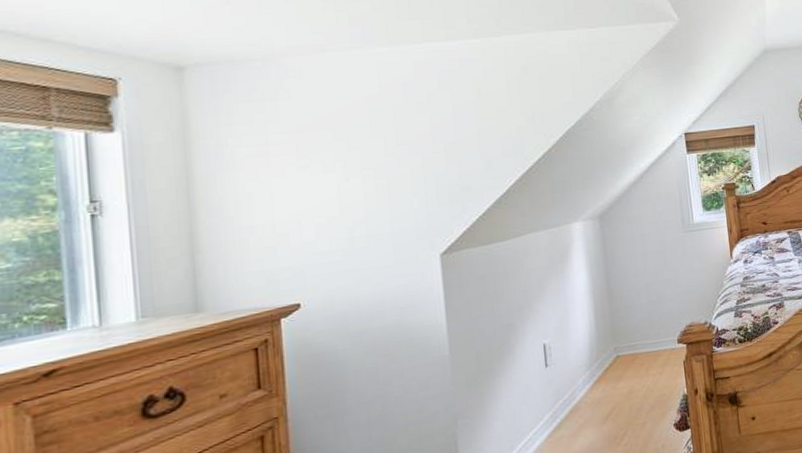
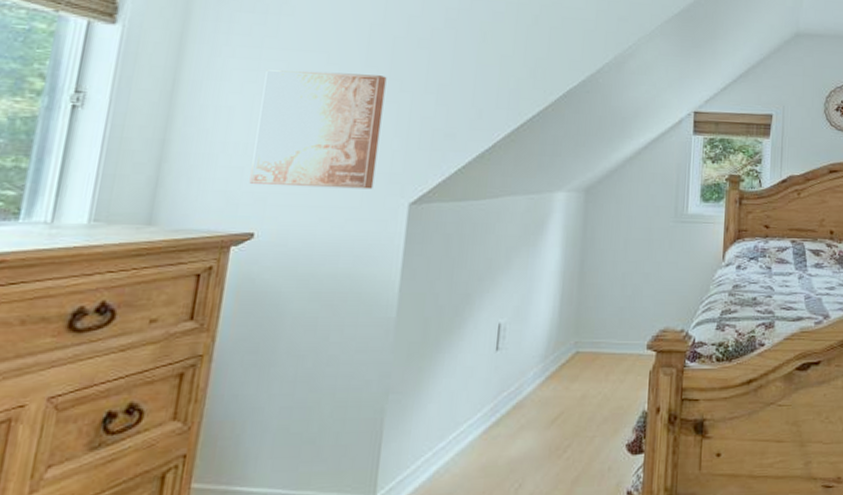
wall art: none [276,143,404,260] -> present [249,69,387,189]

